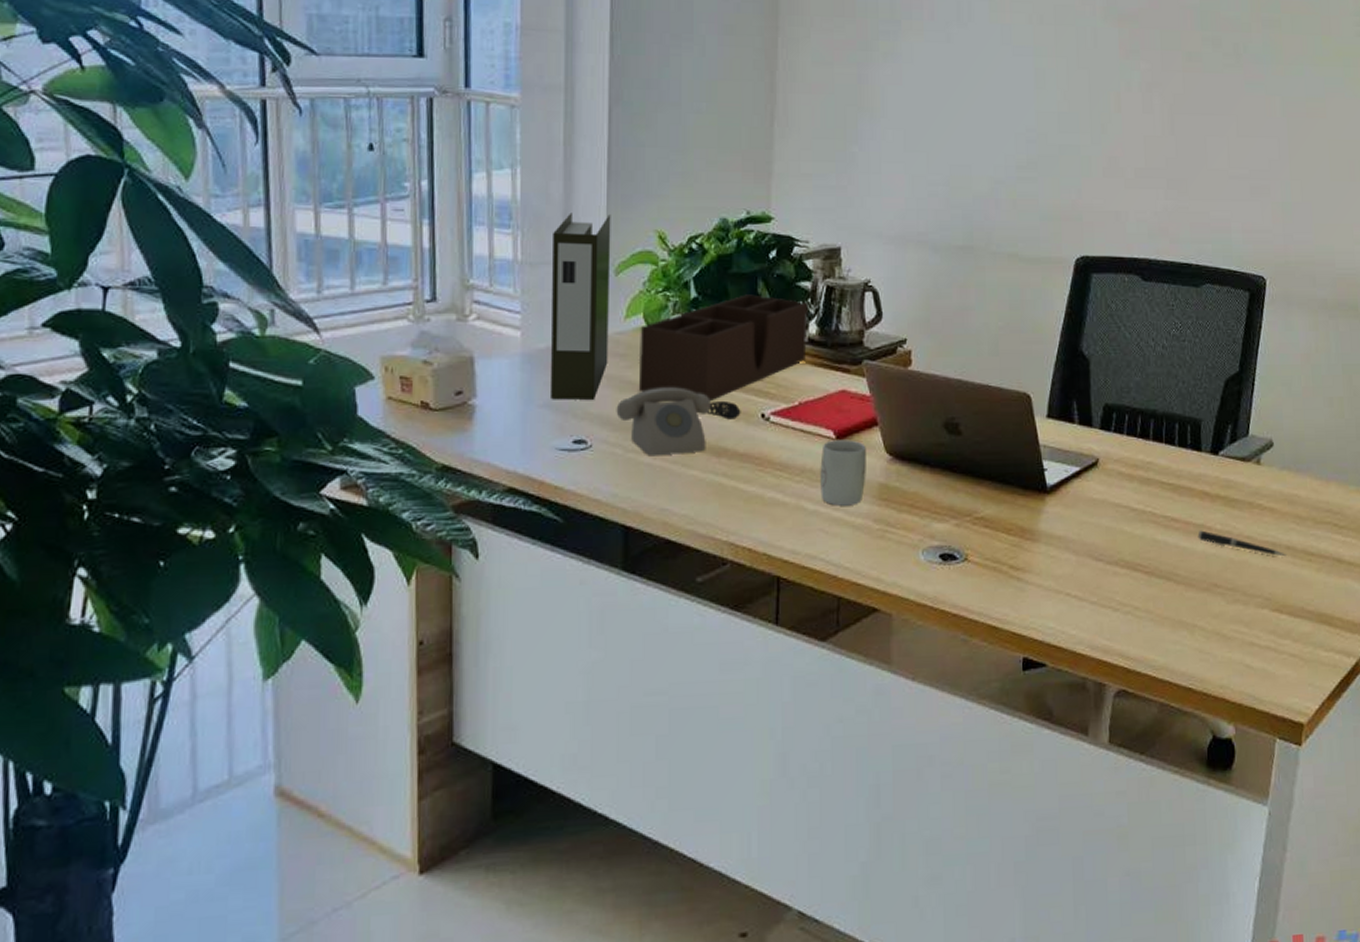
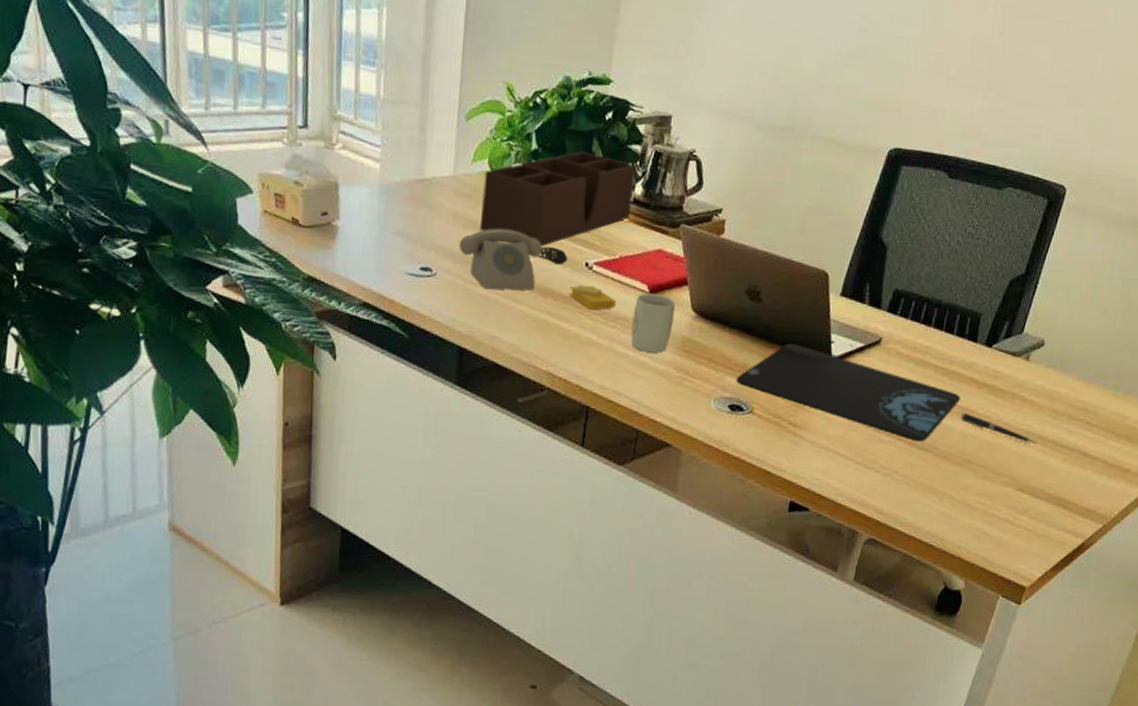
binder: present [551,212,611,400] -> none [403,57,466,233]
sticky notes: none [746,438,801,466] -> present [569,284,617,310]
mousepad: none [945,477,1194,568] -> present [737,344,960,441]

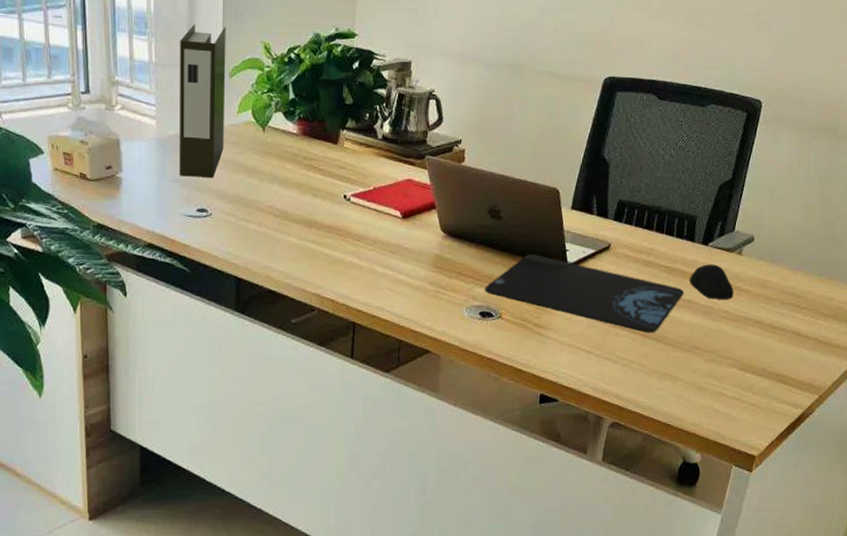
binder: none [403,57,466,233] -> present [180,24,226,178]
telephone: present [459,228,568,291] -> none [230,170,328,225]
desk organizer: present [480,151,637,246] -> none [247,98,383,183]
sticky notes: present [569,284,617,310] -> none [331,215,374,237]
mug: present [630,293,675,353] -> none [388,219,425,271]
pen: present [960,412,1038,445] -> none [685,304,756,329]
computer mouse: none [967,368,1017,410] -> present [690,264,734,299]

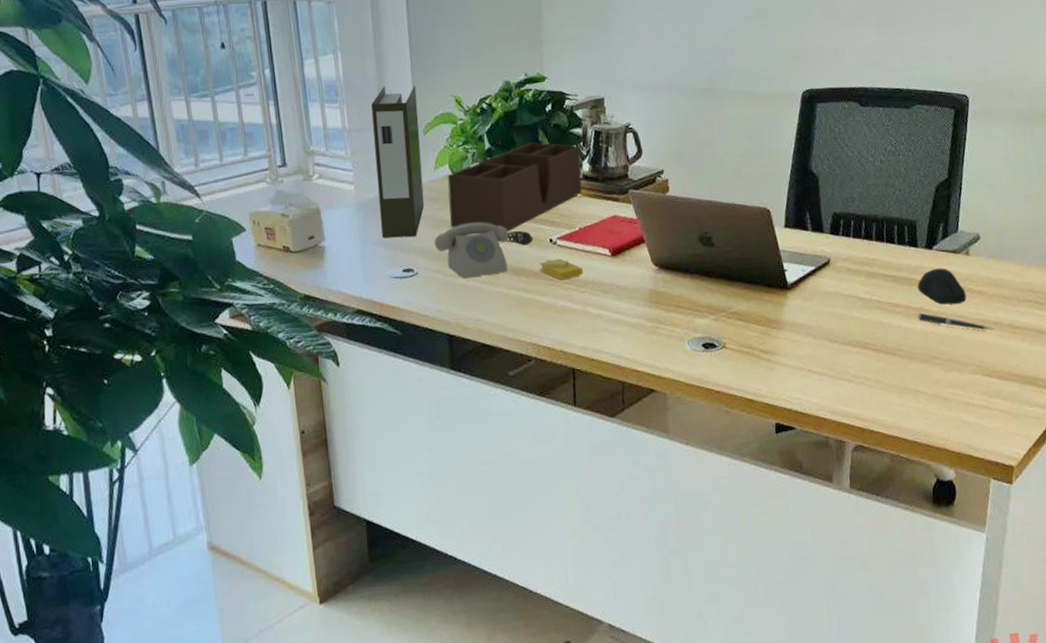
telephone: none [230,170,328,225] -> present [434,222,533,279]
desk organizer: none [247,98,383,183] -> present [447,142,583,231]
sticky notes: none [331,215,374,237] -> present [539,258,584,280]
mousepad: present [485,254,684,332] -> none [705,278,913,346]
pen: none [685,304,756,329] -> present [917,312,995,331]

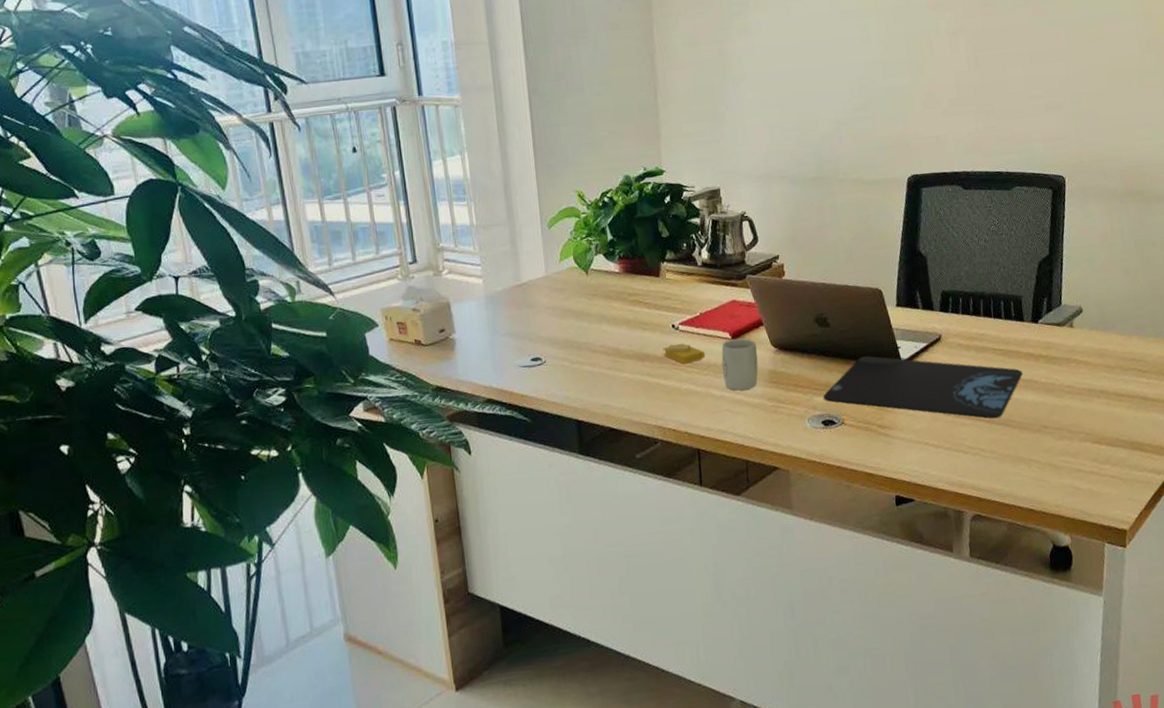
binder: present [371,85,425,238] -> none [498,182,551,329]
telephone: present [434,222,533,279] -> none [560,310,656,366]
desk organizer: present [447,142,583,231] -> none [572,232,702,318]
mug: none [600,255,638,310] -> present [721,338,759,391]
mousepad: none [705,278,913,346] -> present [823,356,1022,418]
computer mouse: present [917,268,966,305] -> none [1025,340,1073,376]
pen: present [917,312,995,331] -> none [1026,384,1101,399]

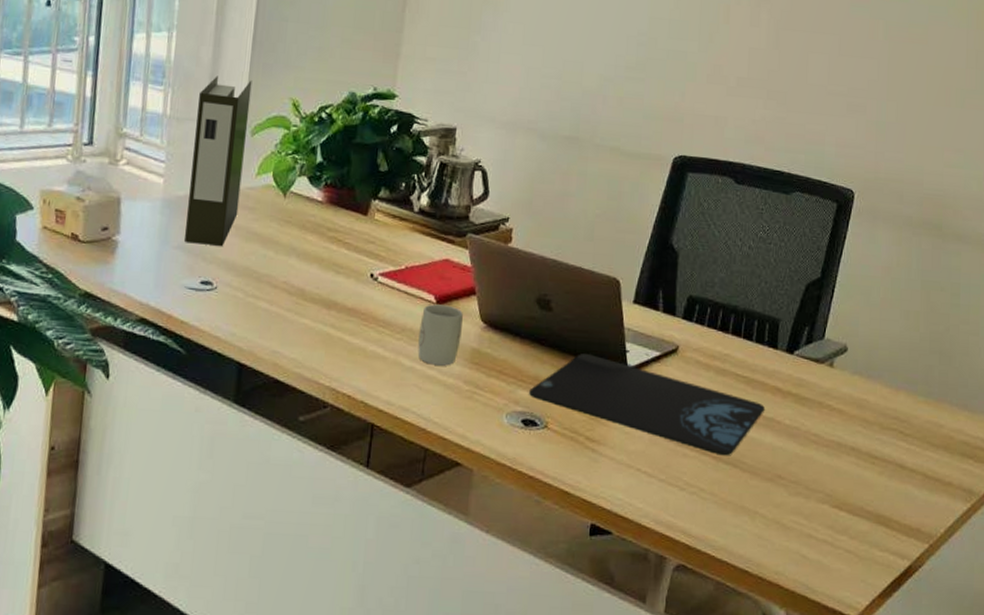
binder: none [498,182,551,329] -> present [185,76,252,246]
sticky notes: present [662,343,706,364] -> none [354,296,403,322]

